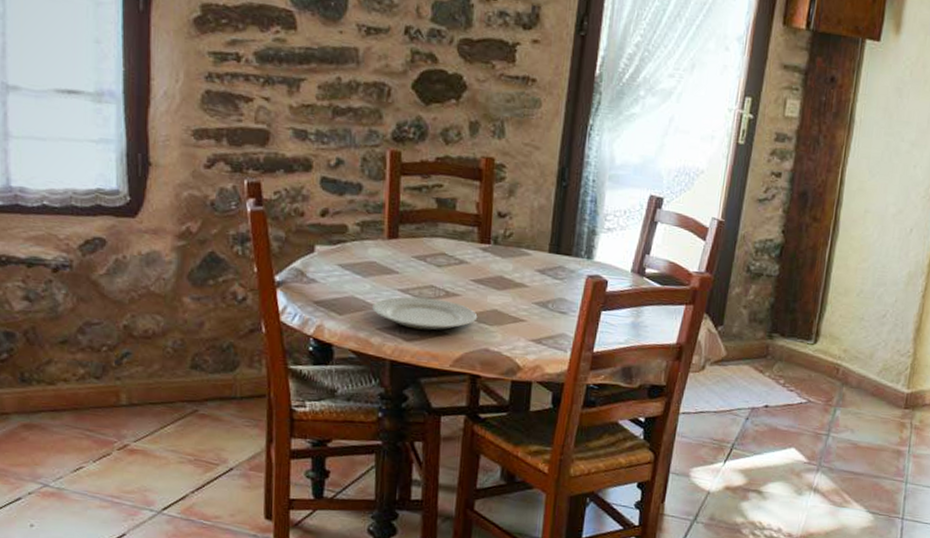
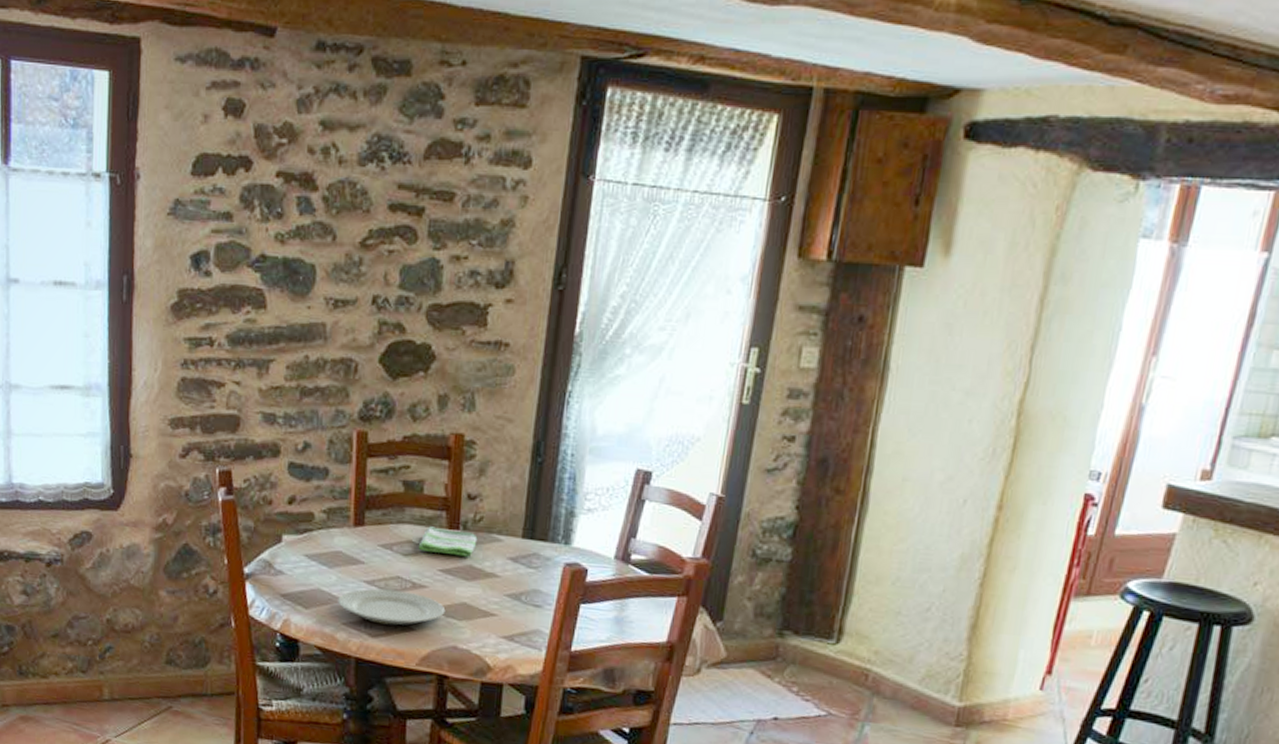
dish towel: none [451,240,508,269] -> present [418,526,478,557]

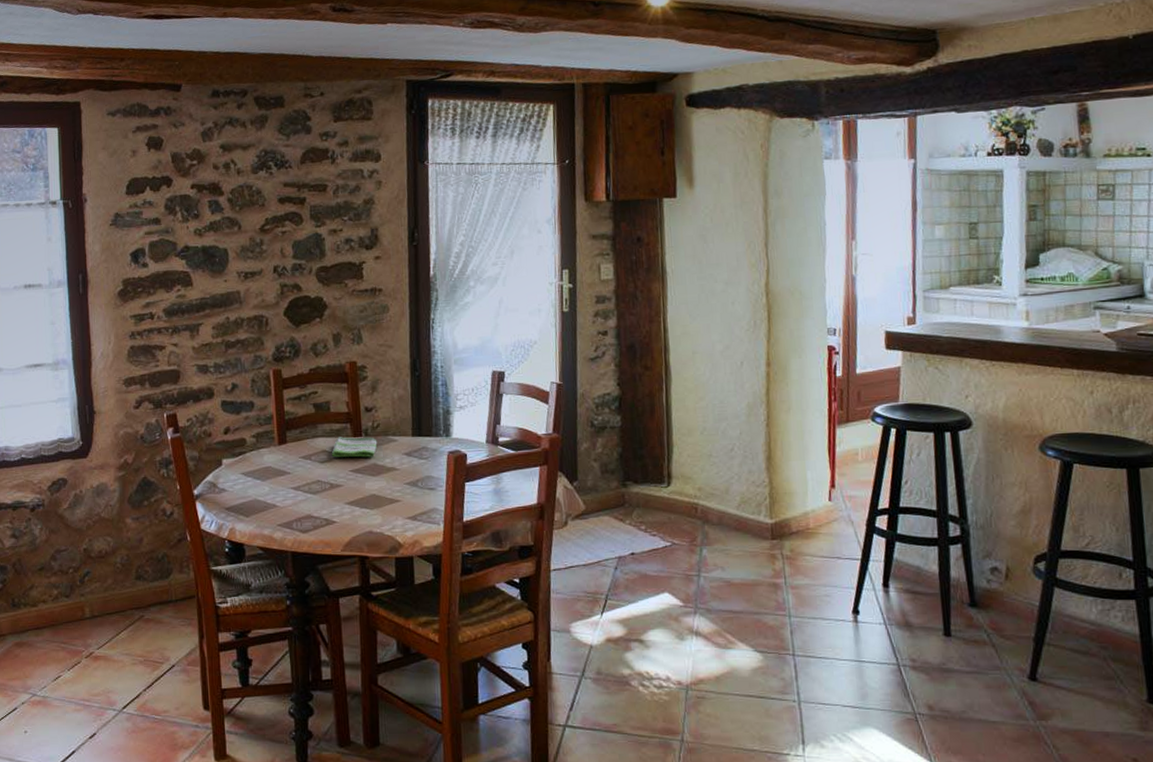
plate: present [338,589,446,626] -> none [272,491,360,521]

